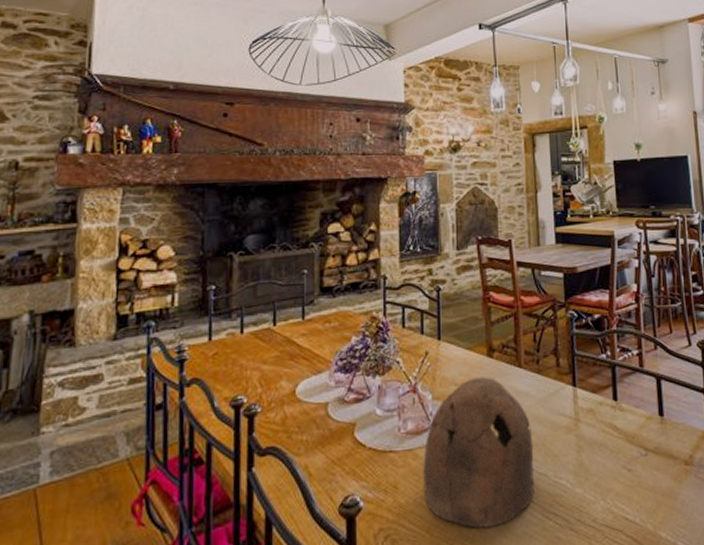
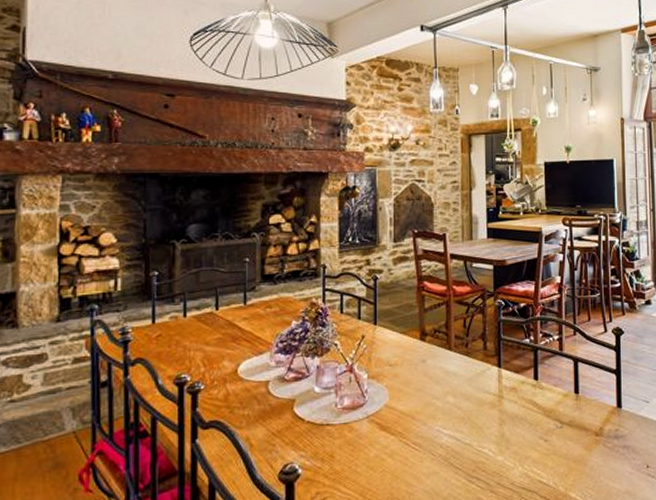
wooden bowl: present [423,377,535,528] -> none [358,358,461,491]

